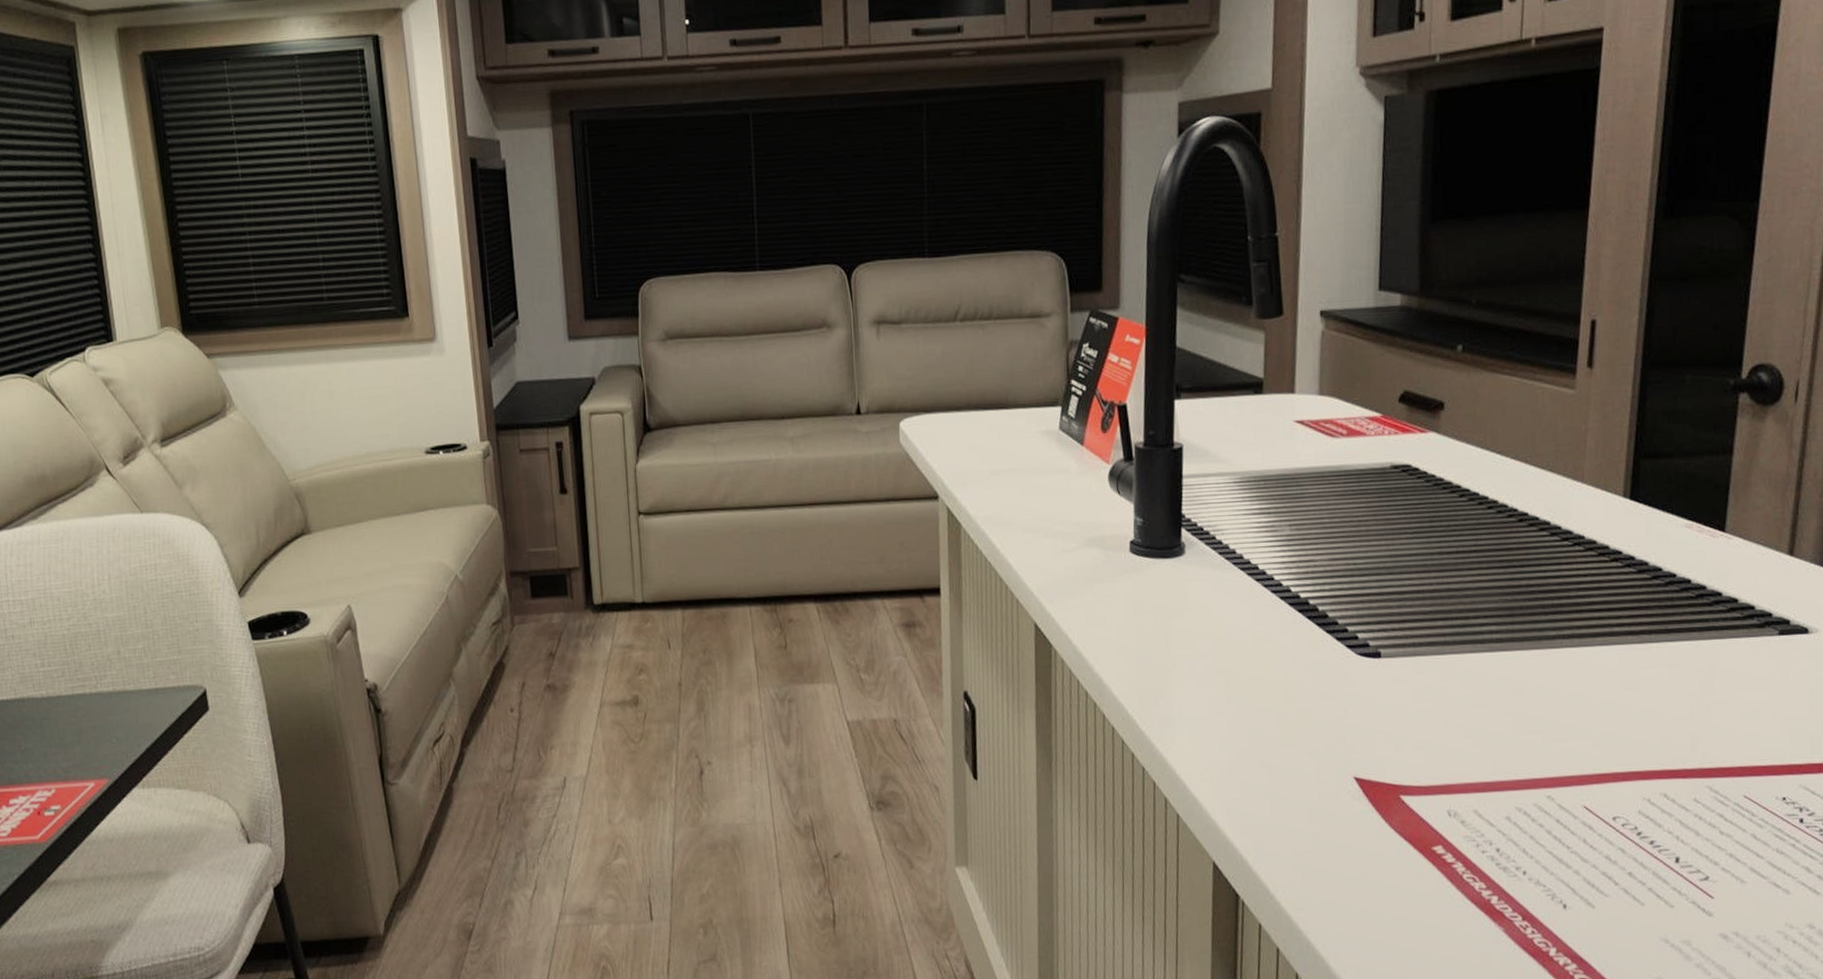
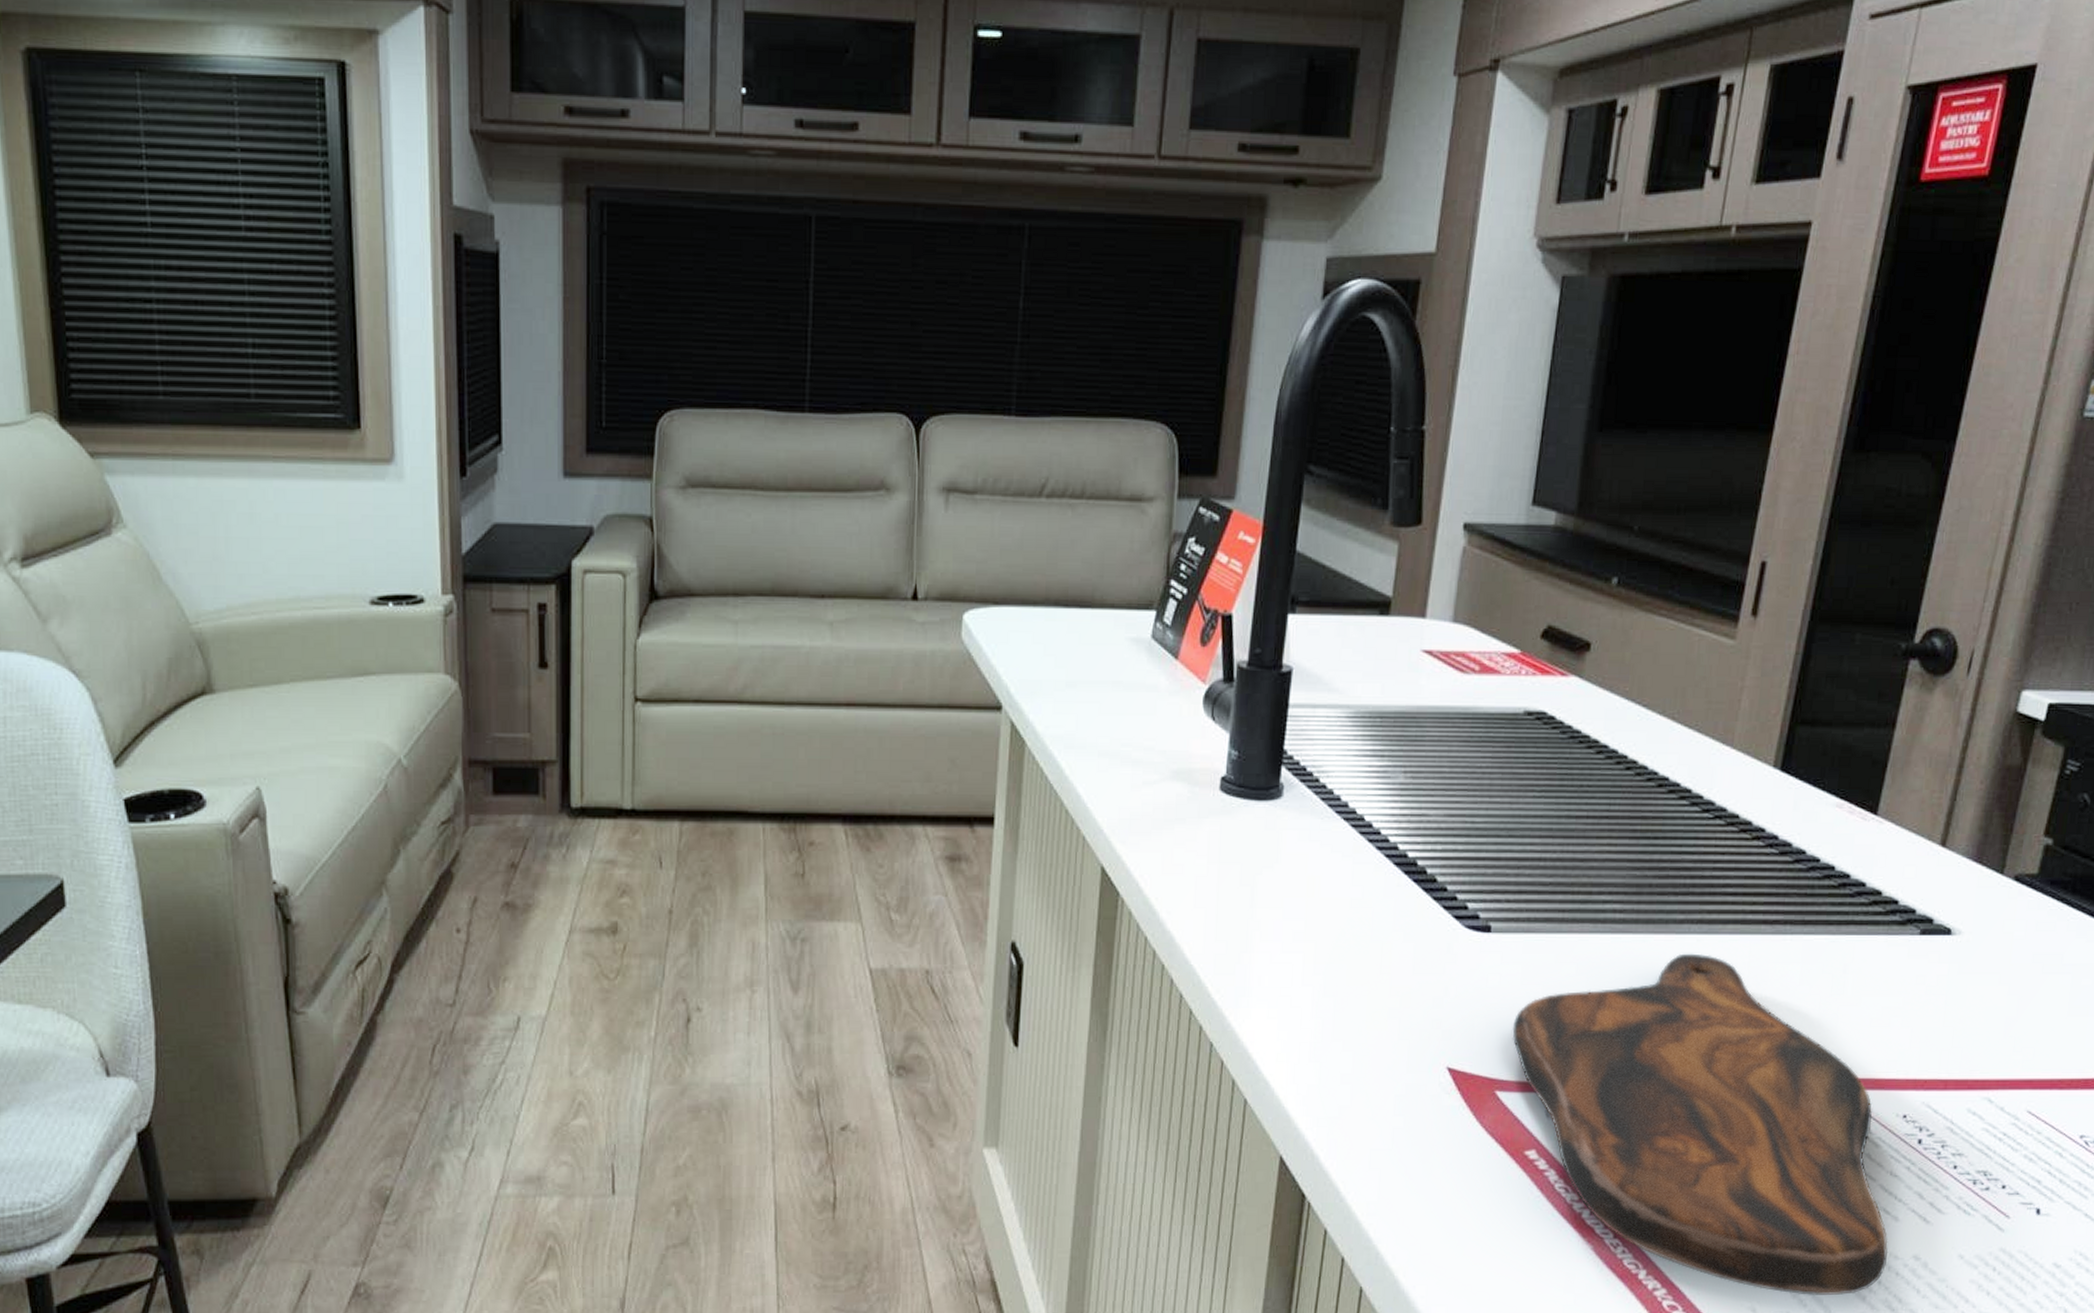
cutting board: none [1409,664,1784,965] -> present [1512,953,1889,1296]

